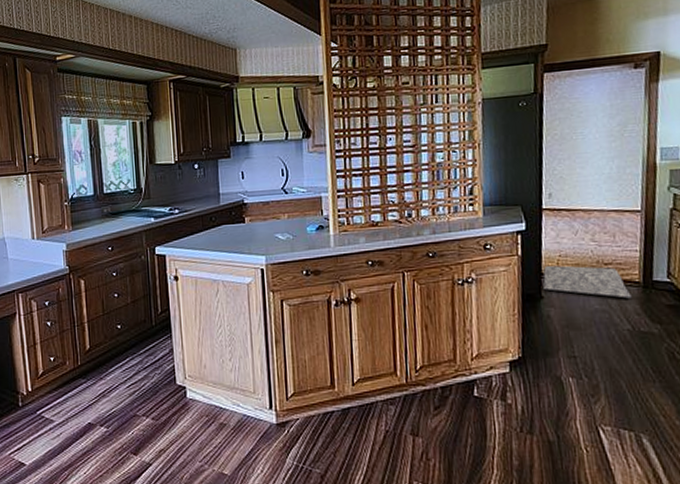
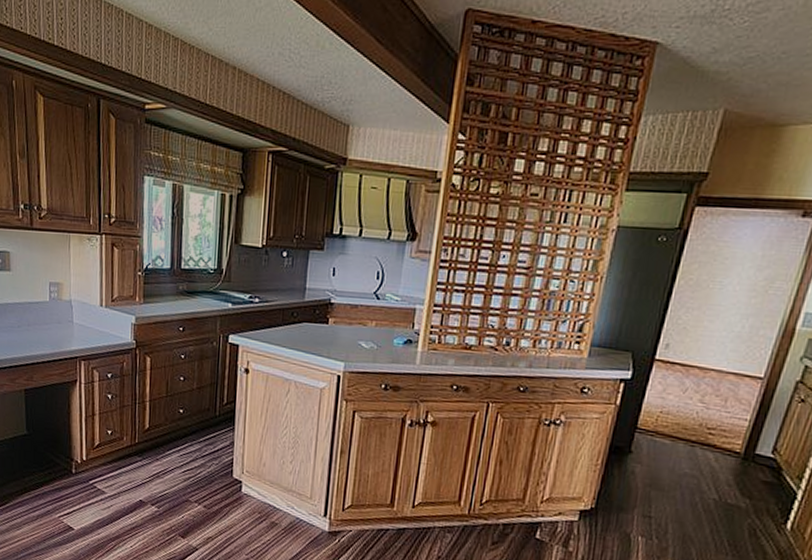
rug: present [543,265,632,299] -> none [635,419,728,468]

